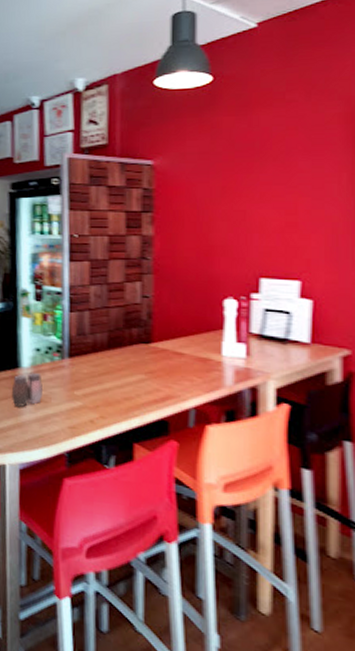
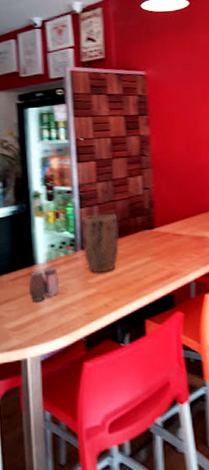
plant pot: none [69,320,111,385] -> present [81,214,119,274]

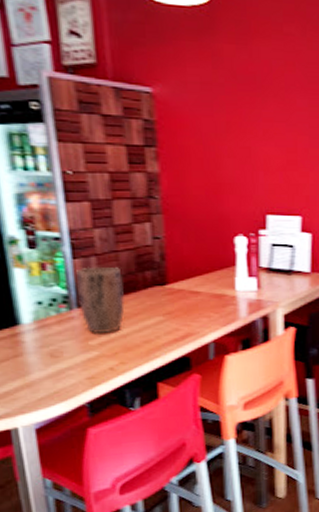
salt and pepper shaker: present [30,268,59,301] -> none [13,328,52,366]

